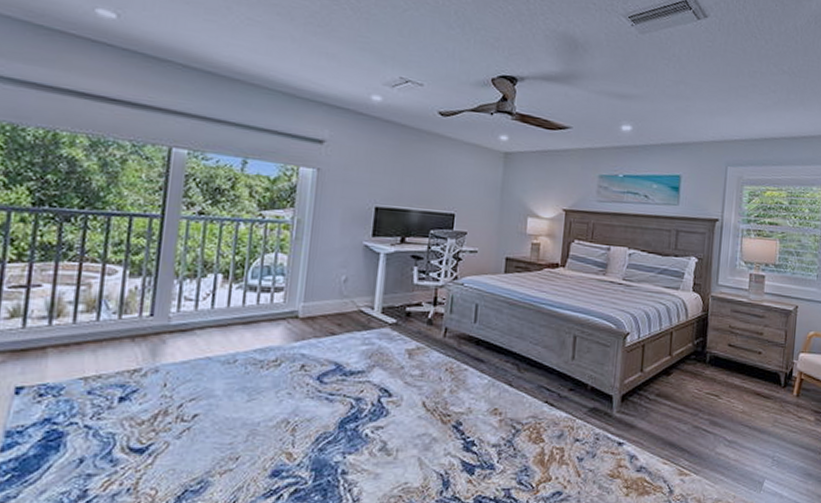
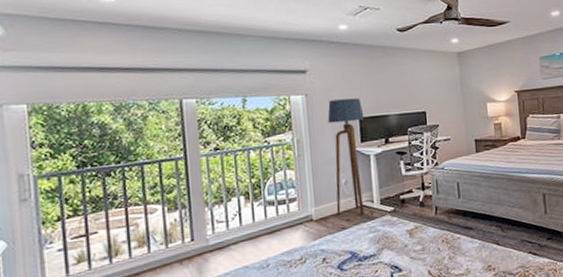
floor lamp: none [328,180,382,322] -> present [327,98,364,216]

